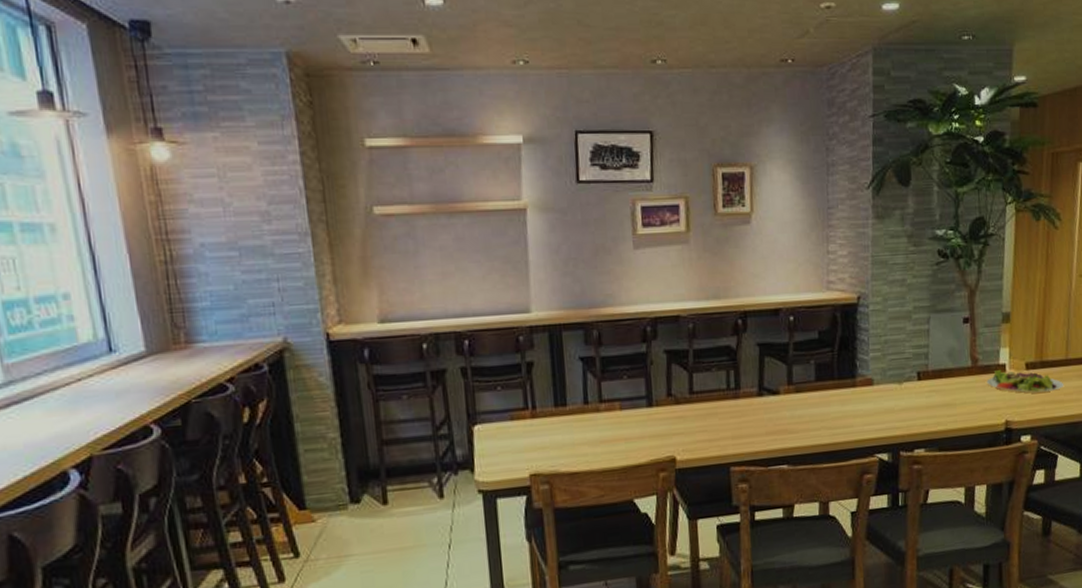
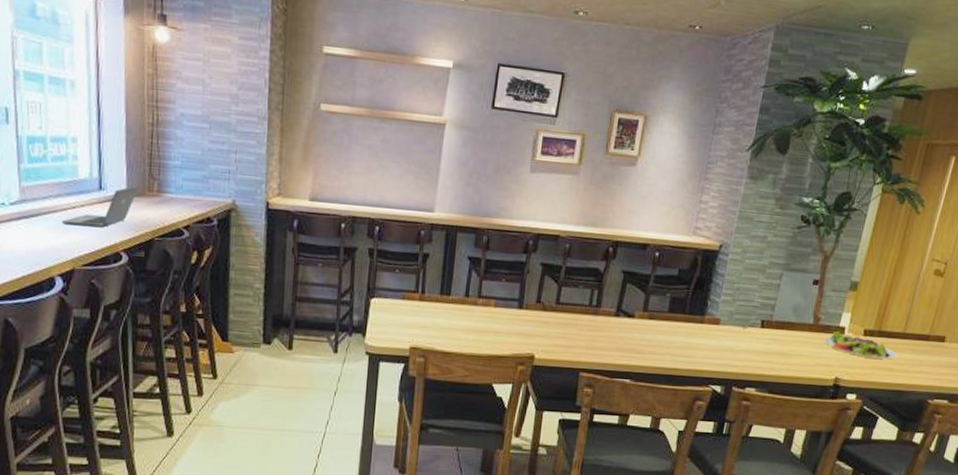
laptop: none [65,341,161,402] -> present [61,186,139,228]

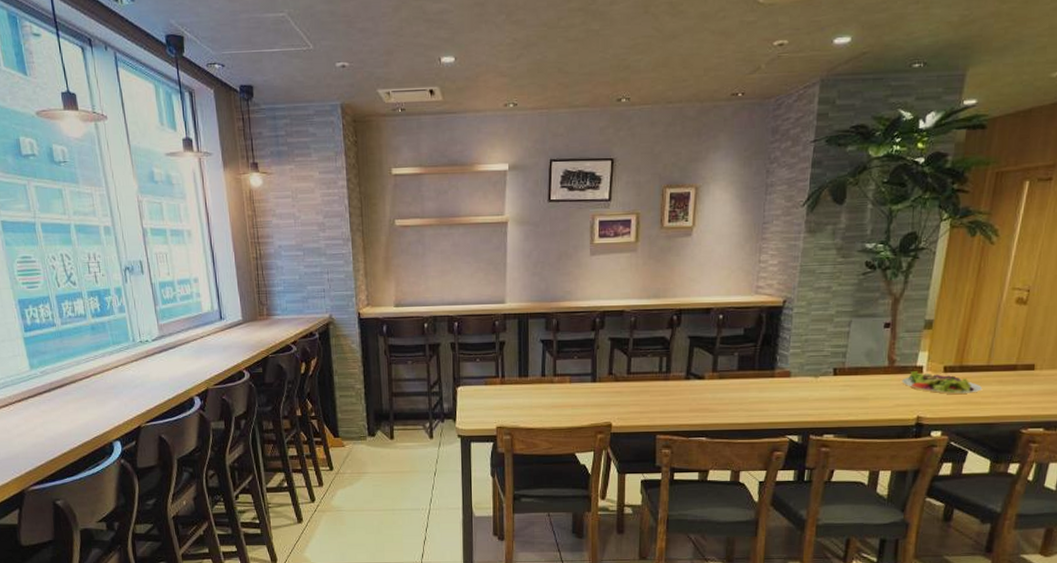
laptop: present [61,186,139,228] -> none [193,313,252,352]

